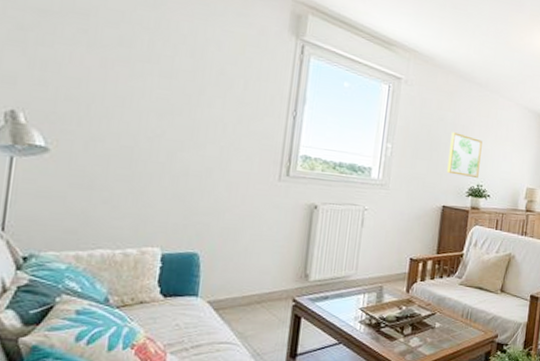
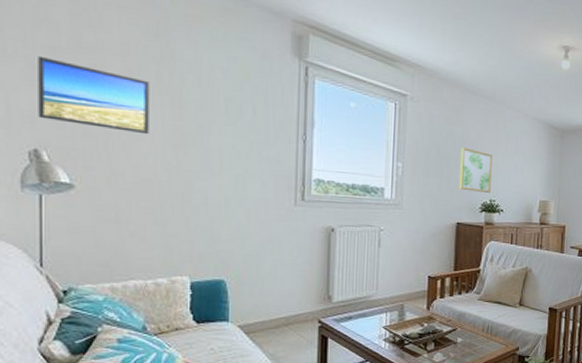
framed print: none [20,17,141,102] -> present [38,55,150,135]

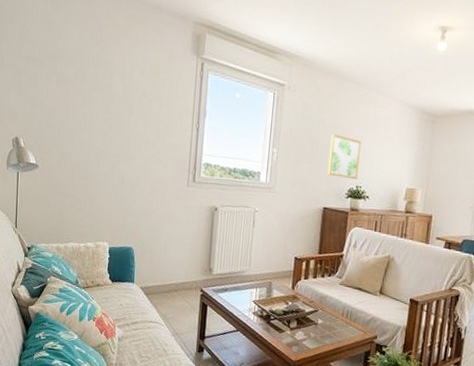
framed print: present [38,55,150,135] -> none [19,65,89,125]

